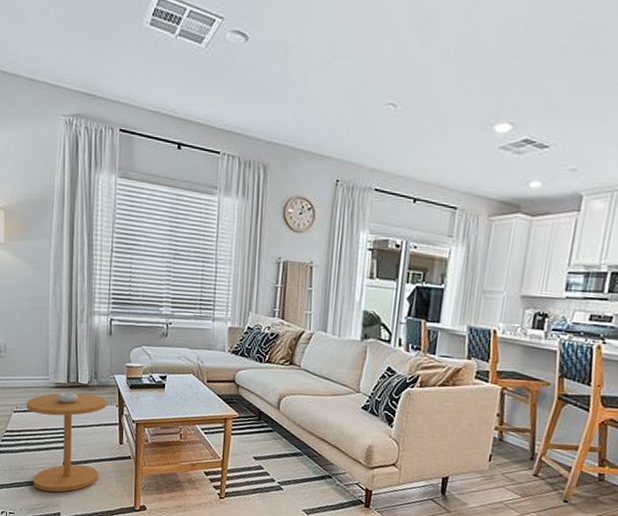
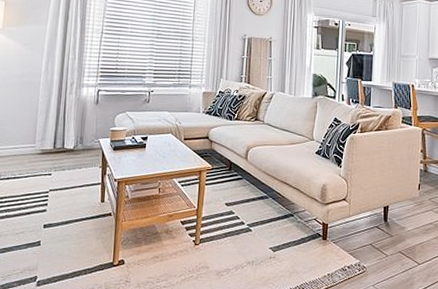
side table: present [26,392,107,493] -> none [10,157,91,256]

